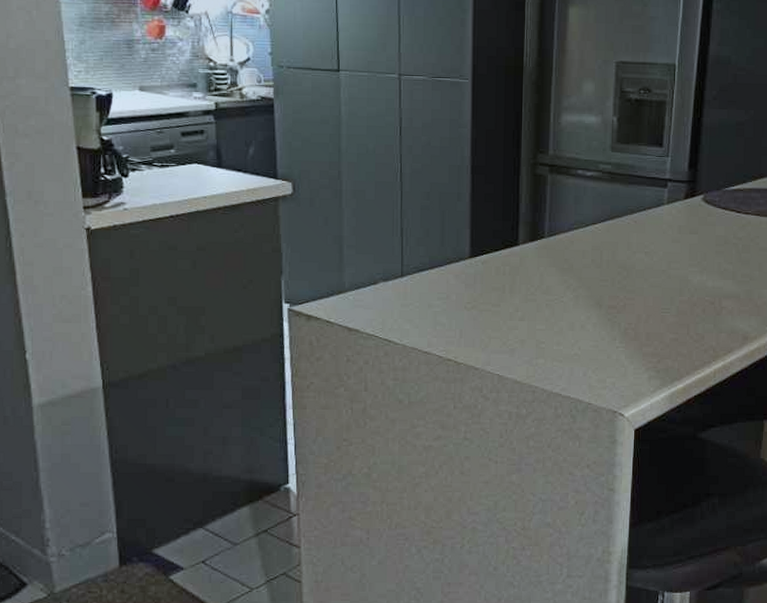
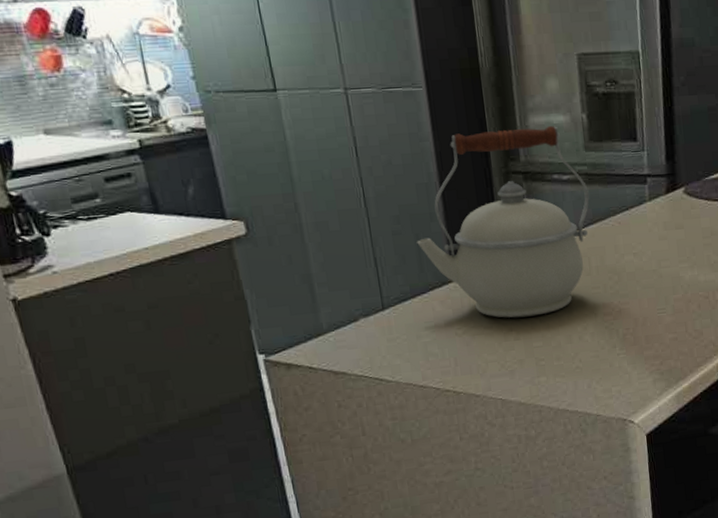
kettle: none [442,124,610,300] -> present [417,126,590,318]

